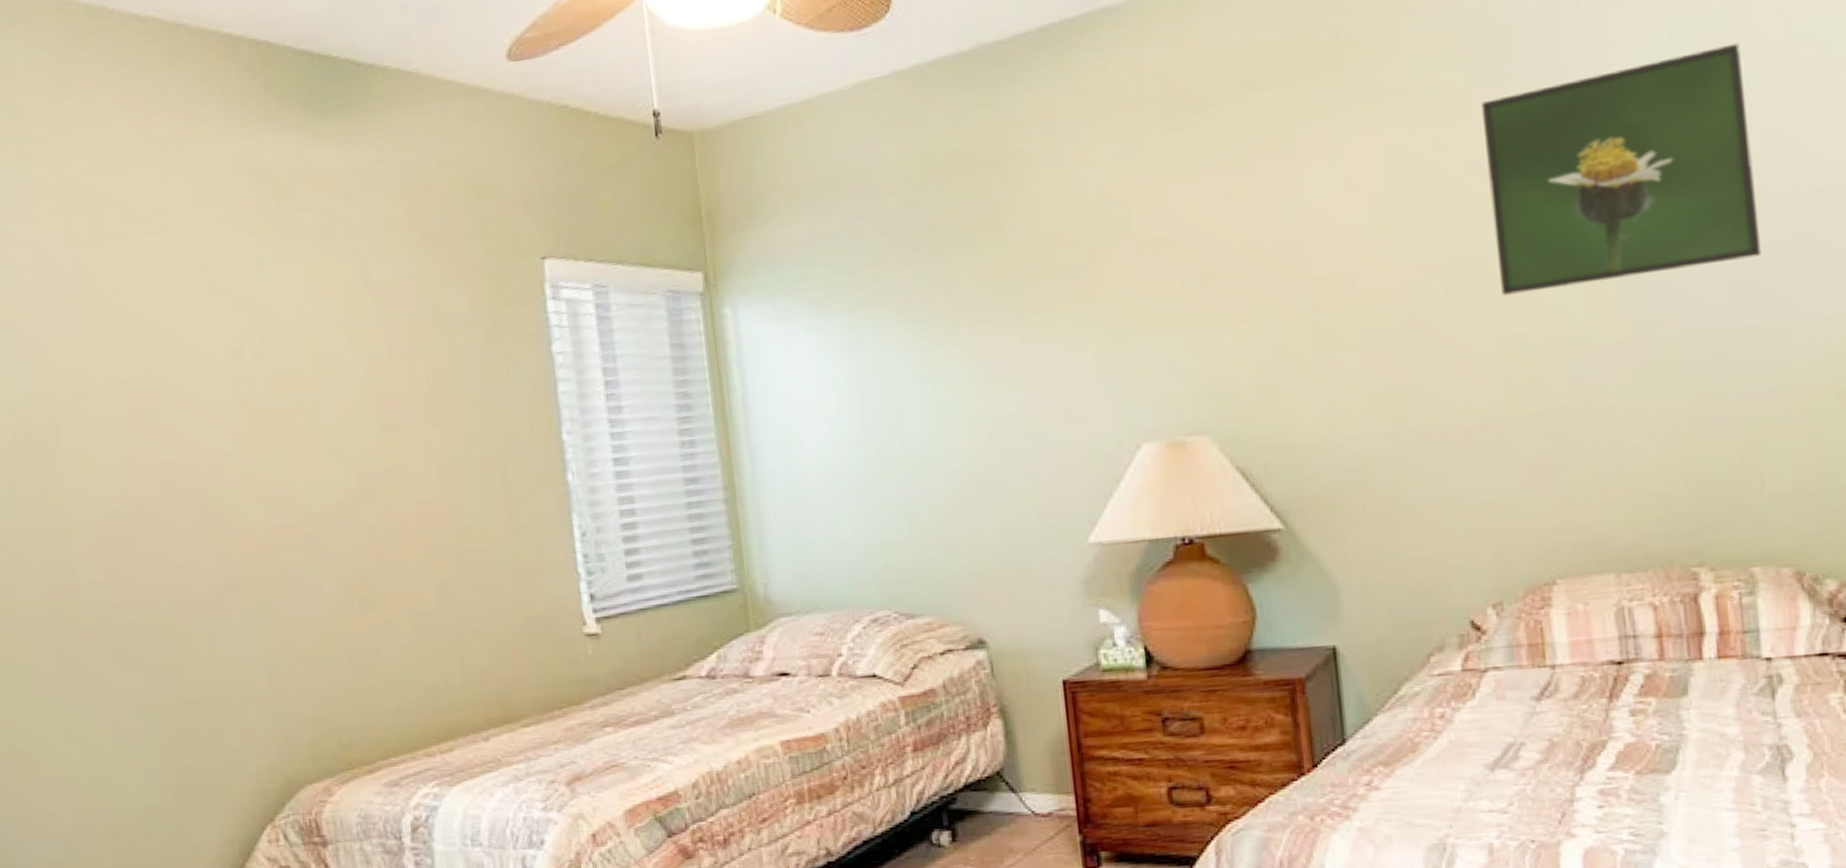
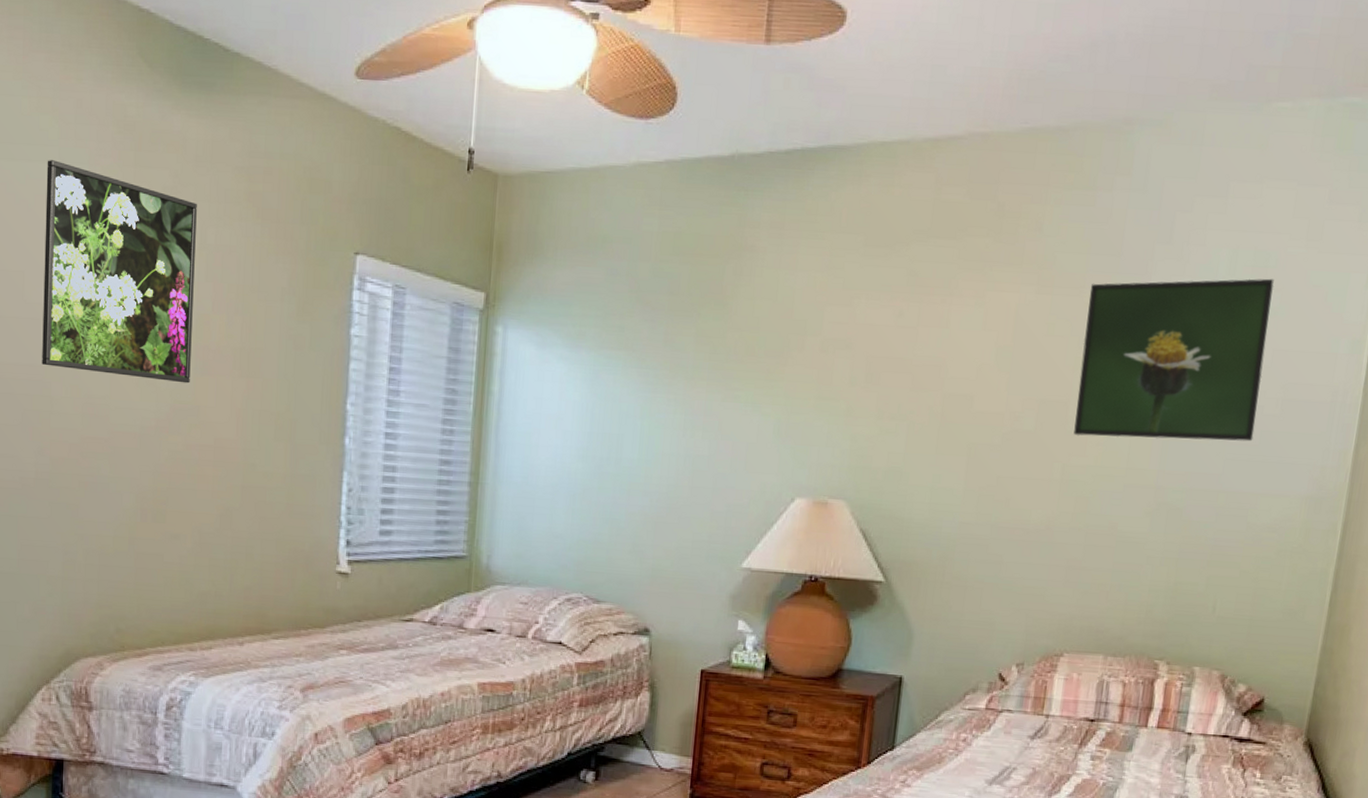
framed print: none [183,226,378,455] -> present [42,160,197,384]

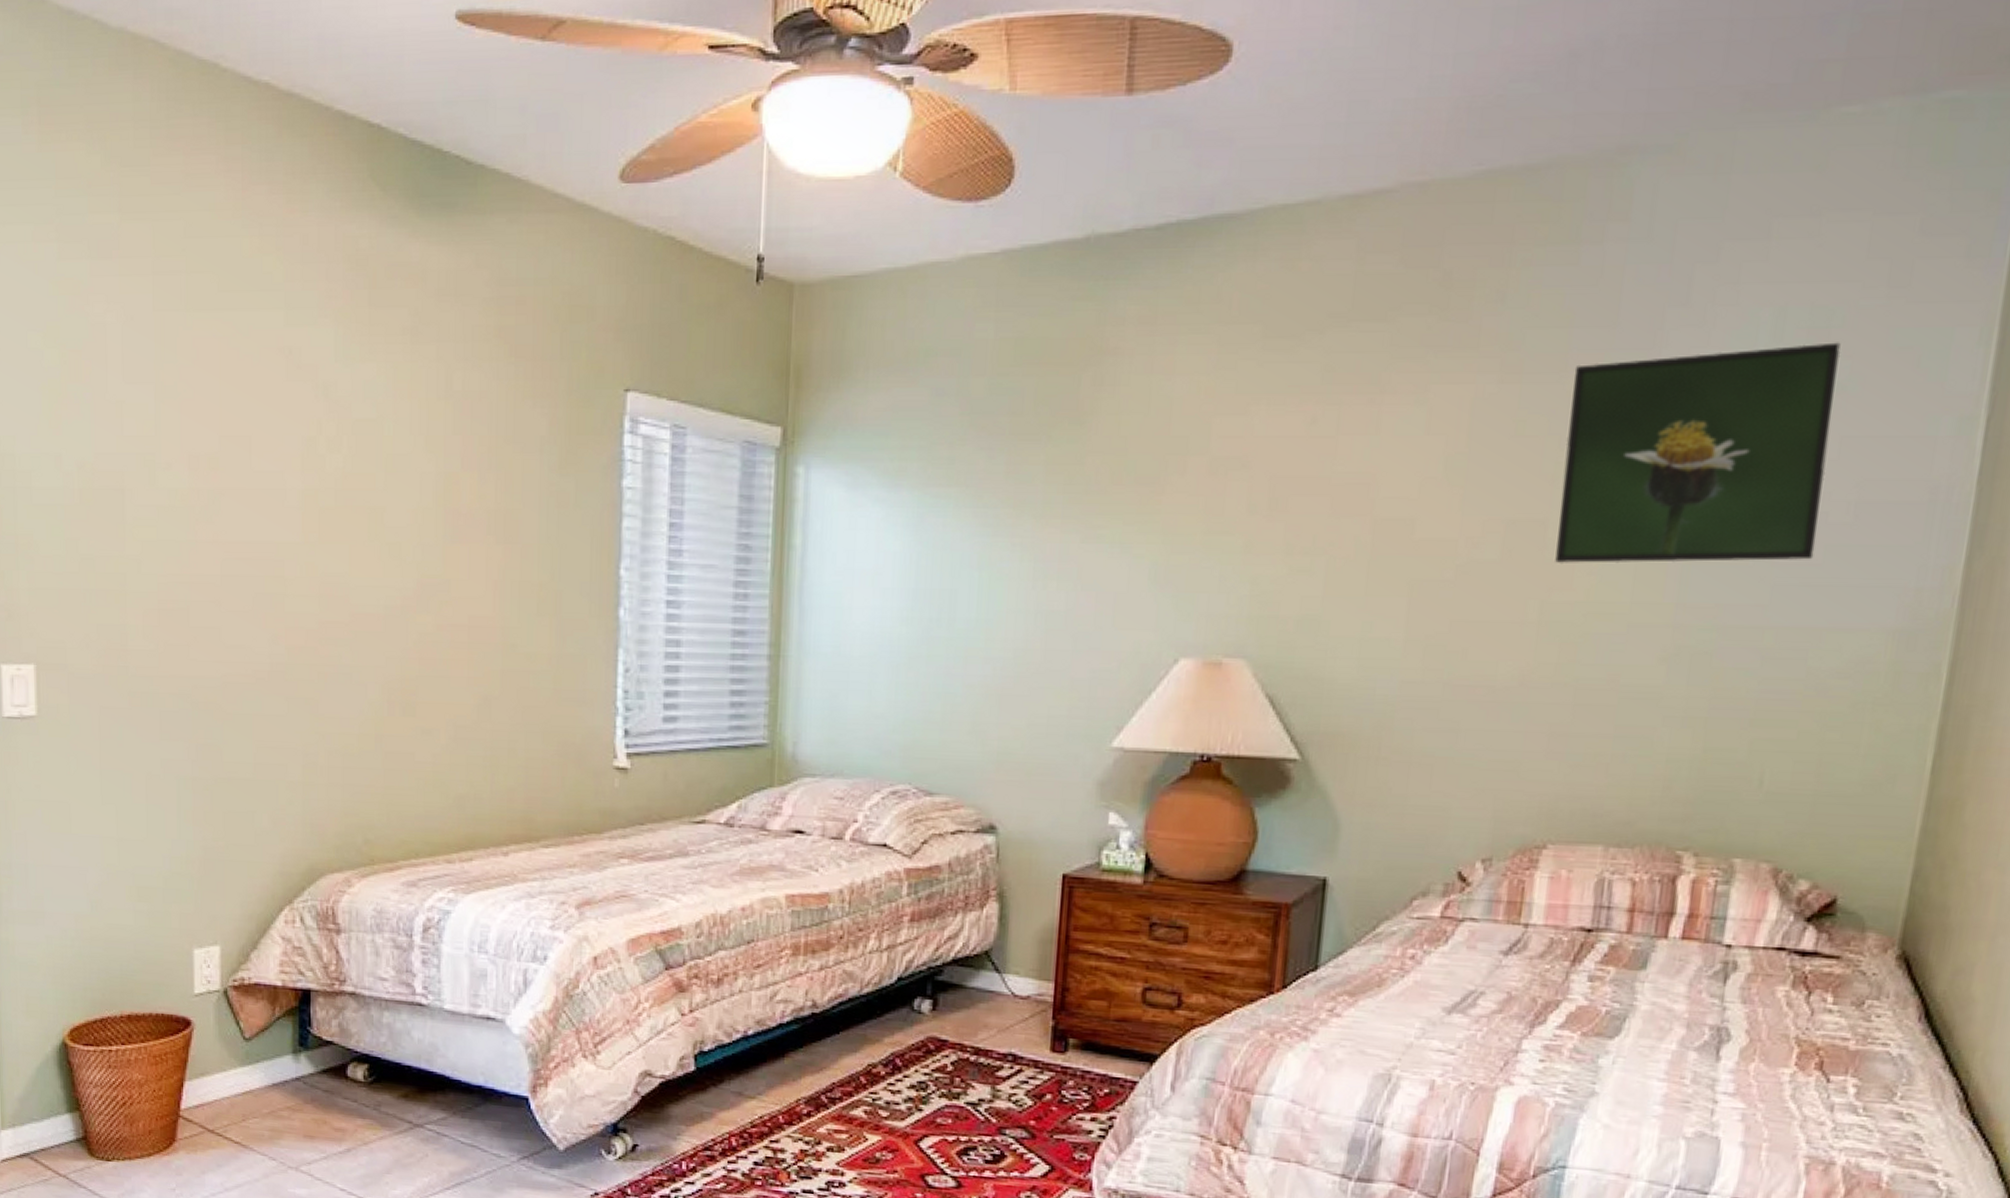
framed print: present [42,160,197,384] -> none [272,307,441,554]

